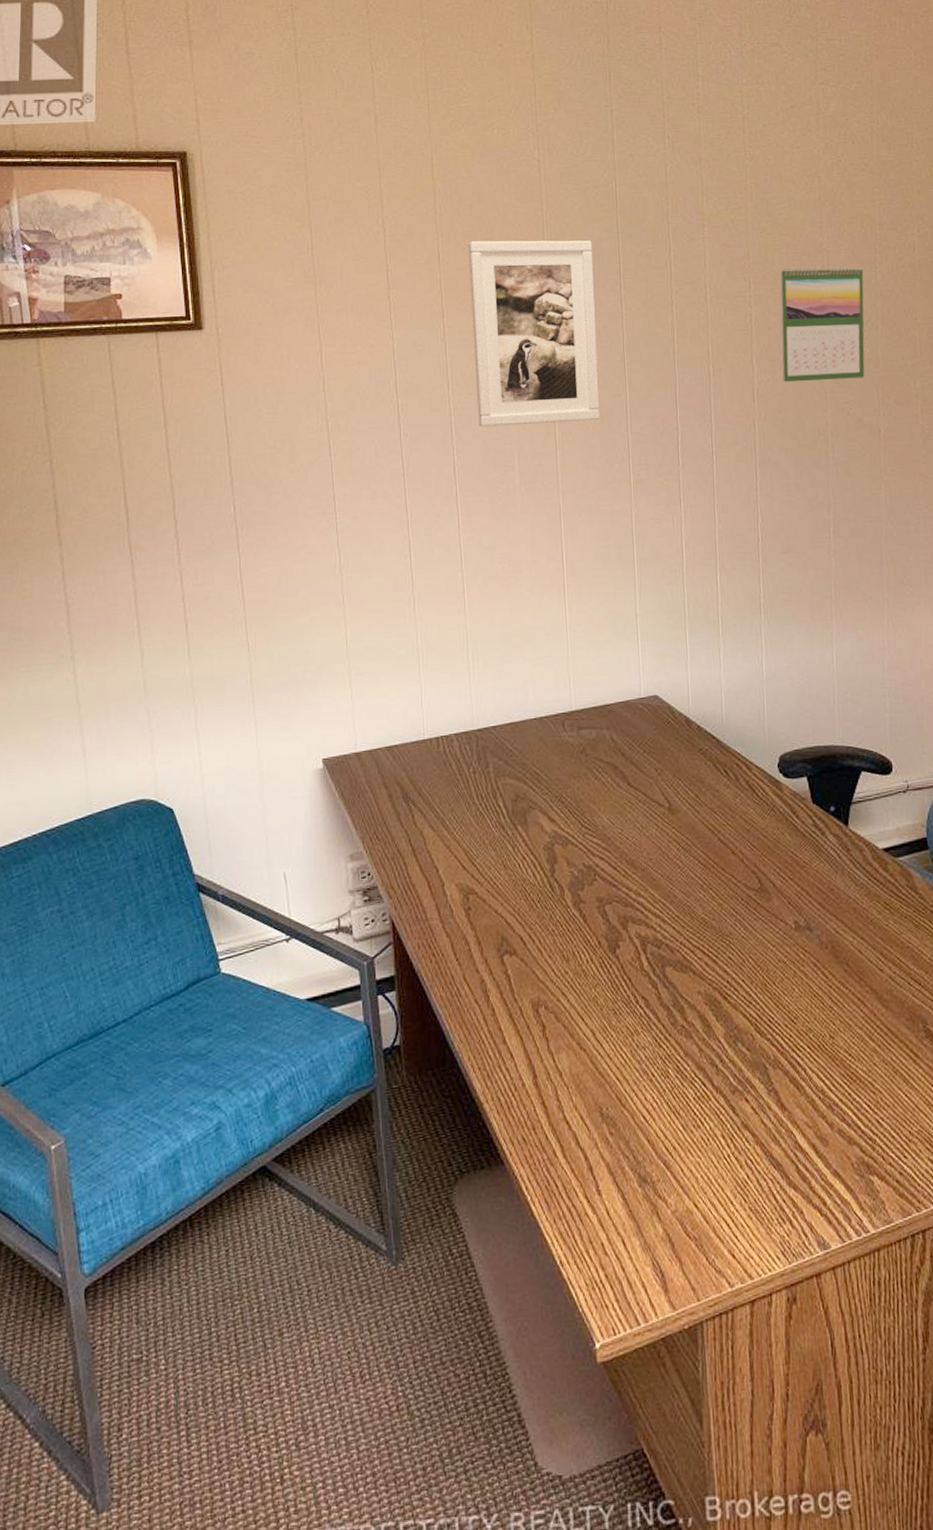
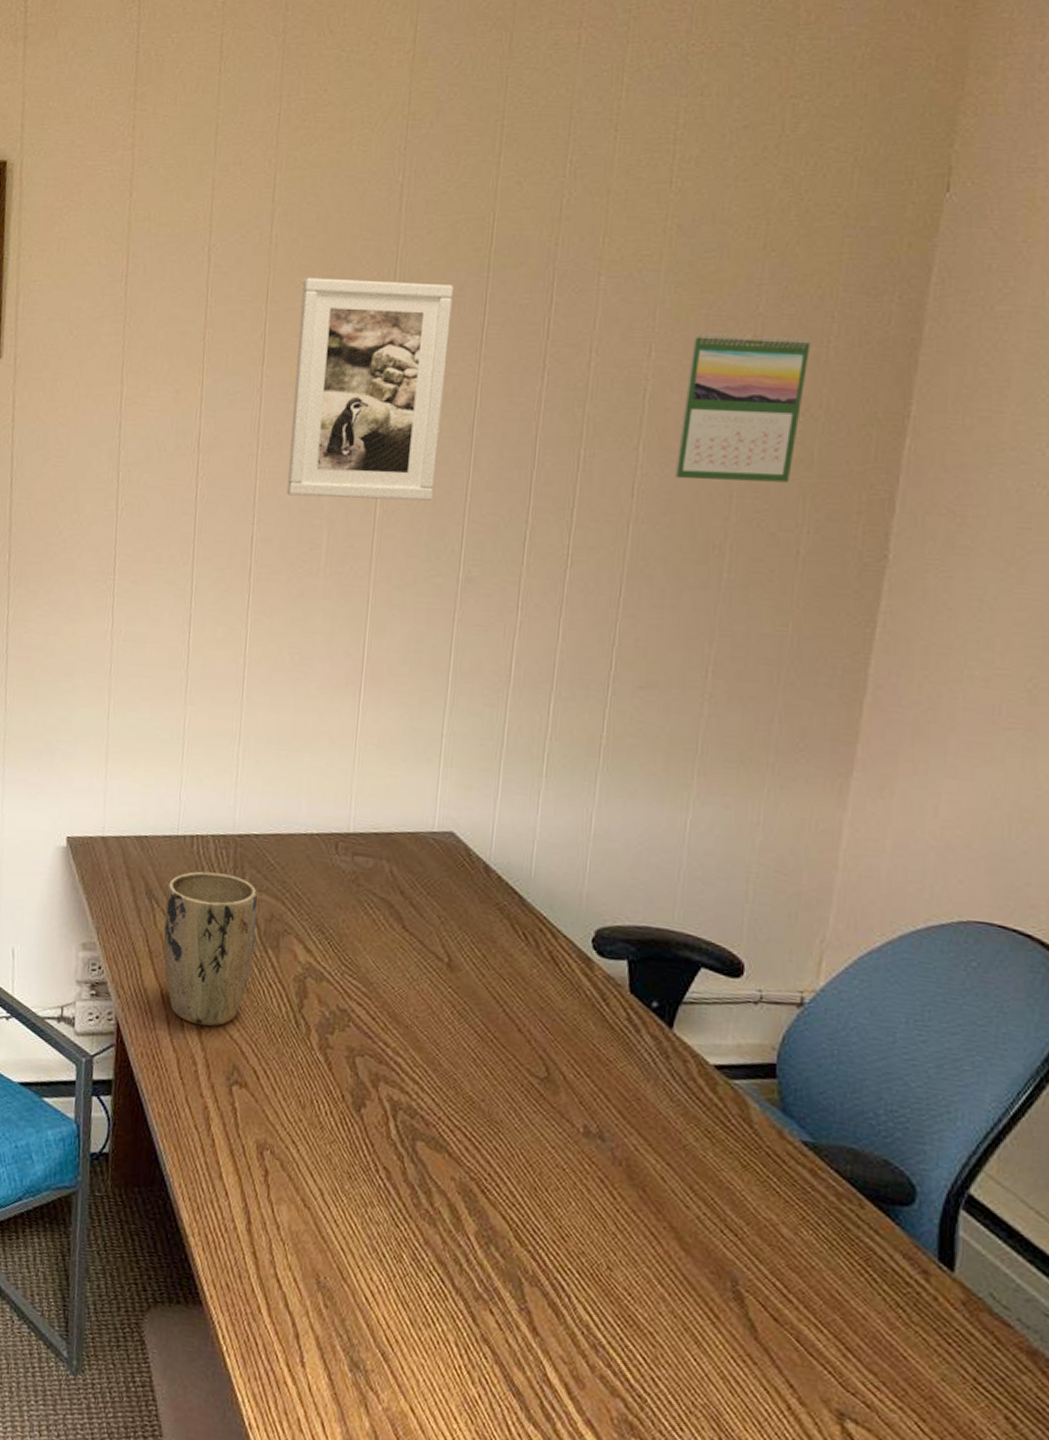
plant pot: none [421,766,506,908] -> present [163,871,258,1027]

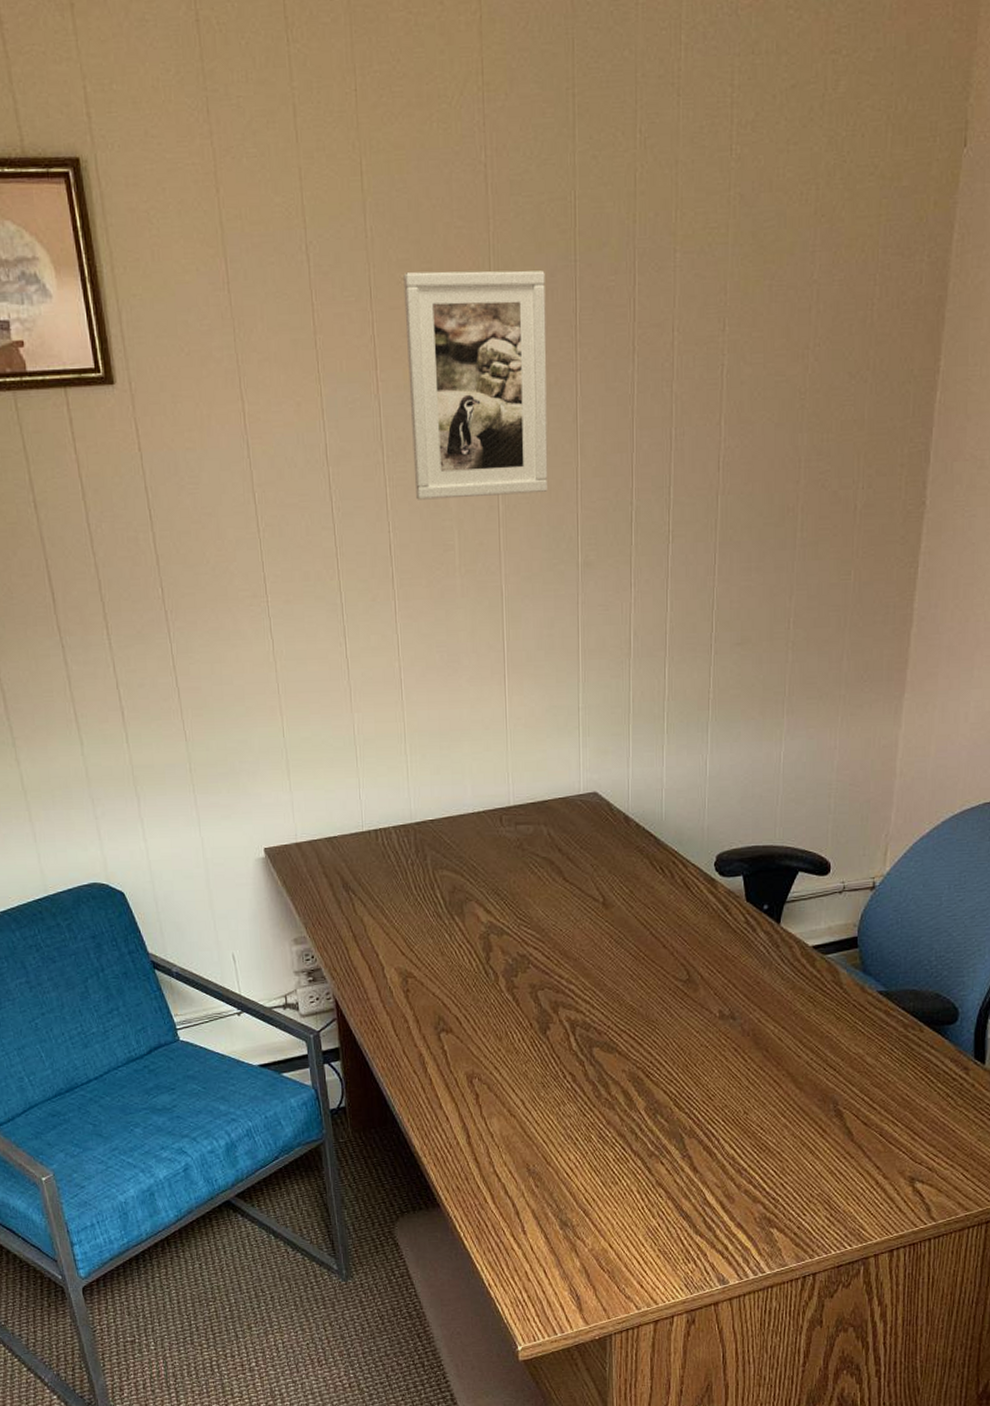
plant pot: present [163,871,258,1027] -> none [360,858,443,990]
calendar: present [674,332,811,483] -> none [752,300,858,449]

